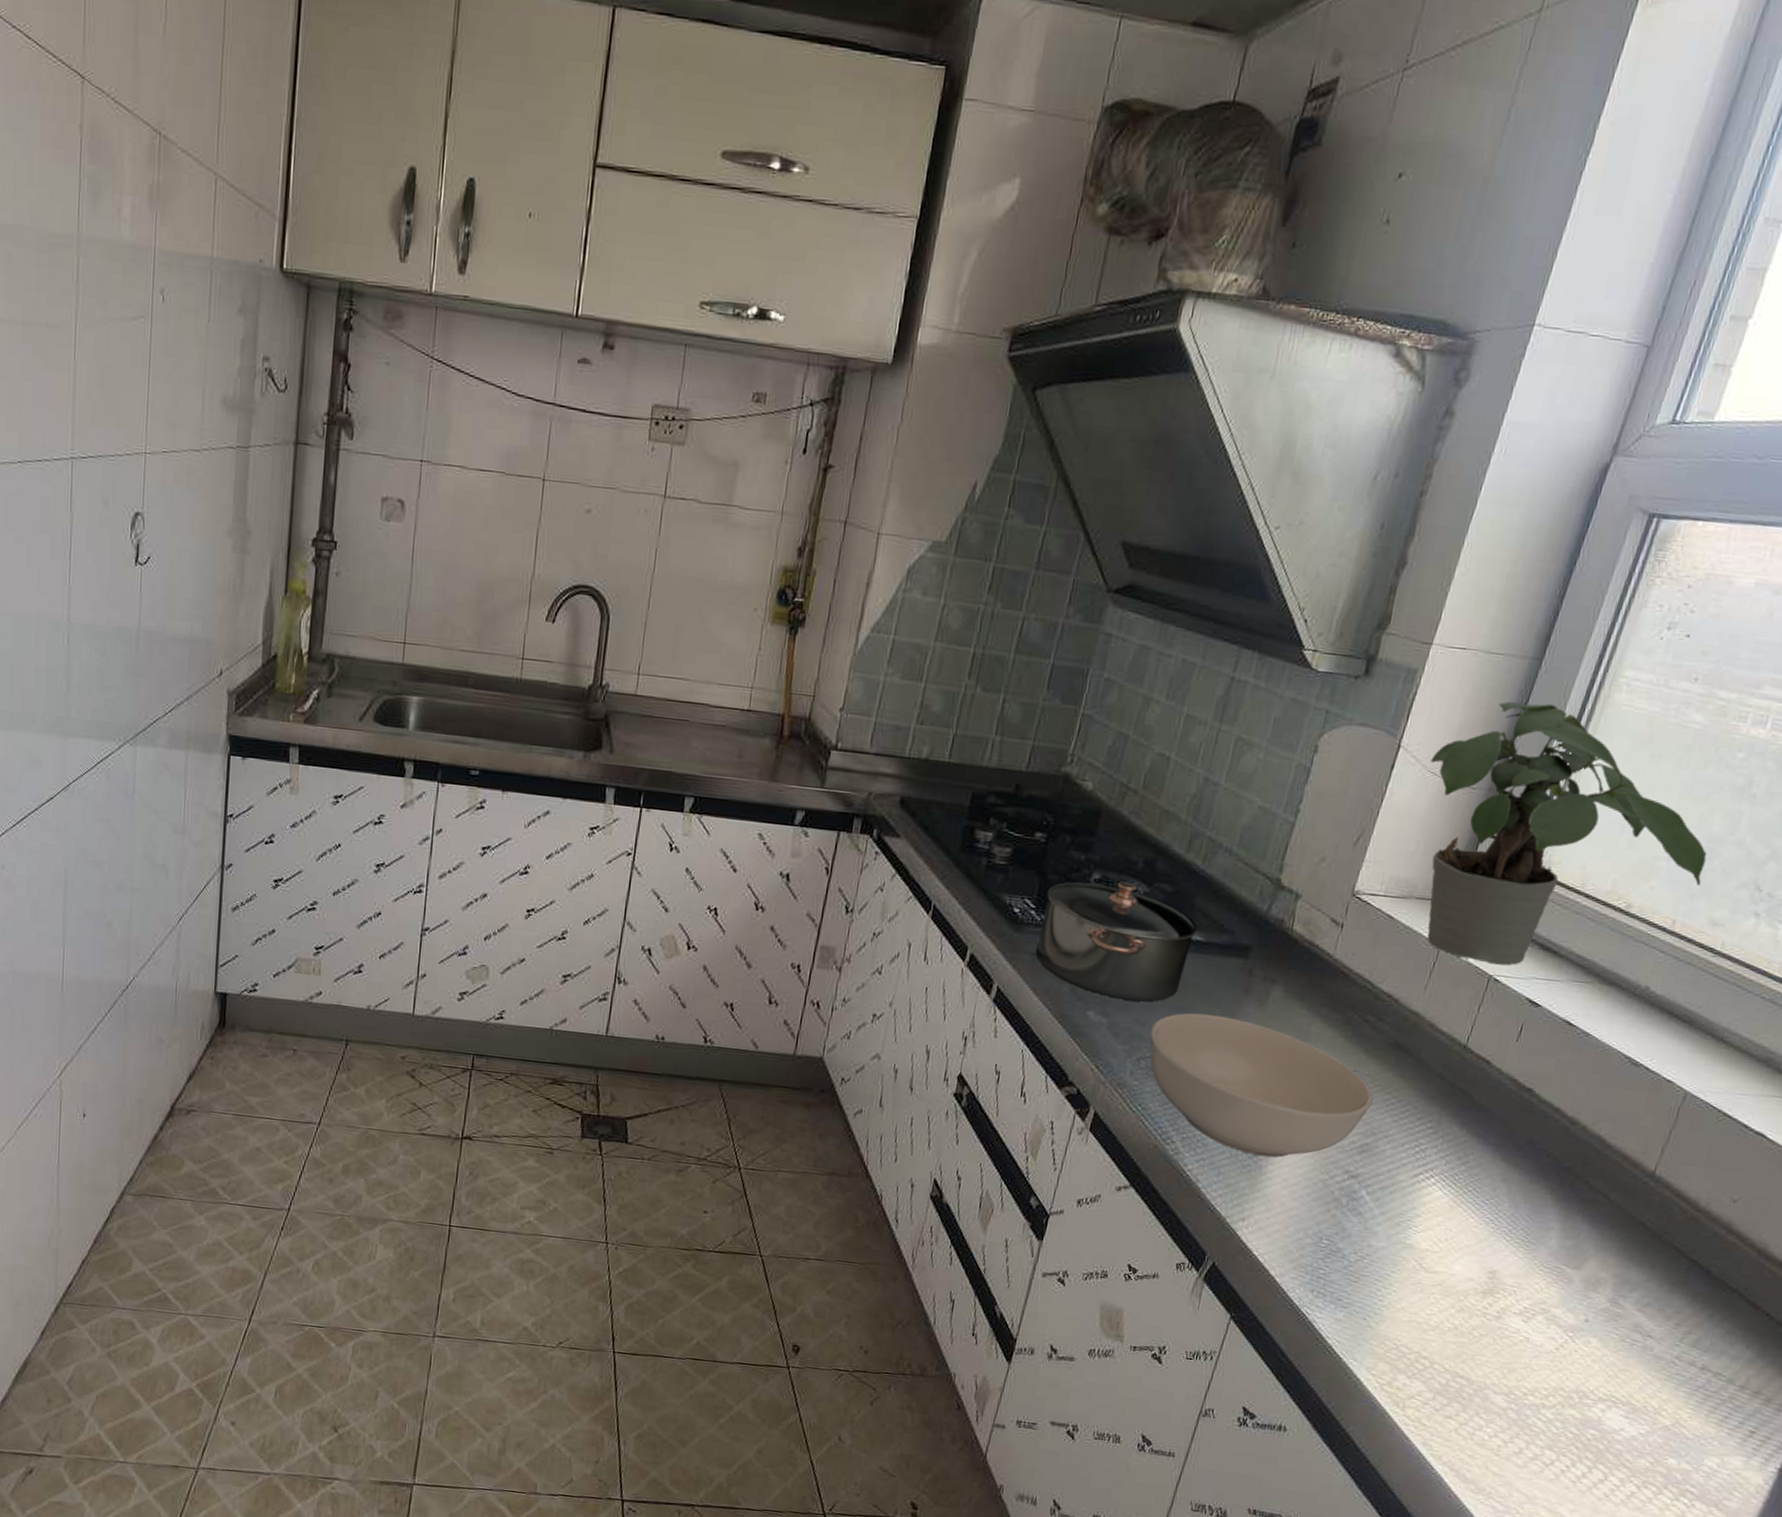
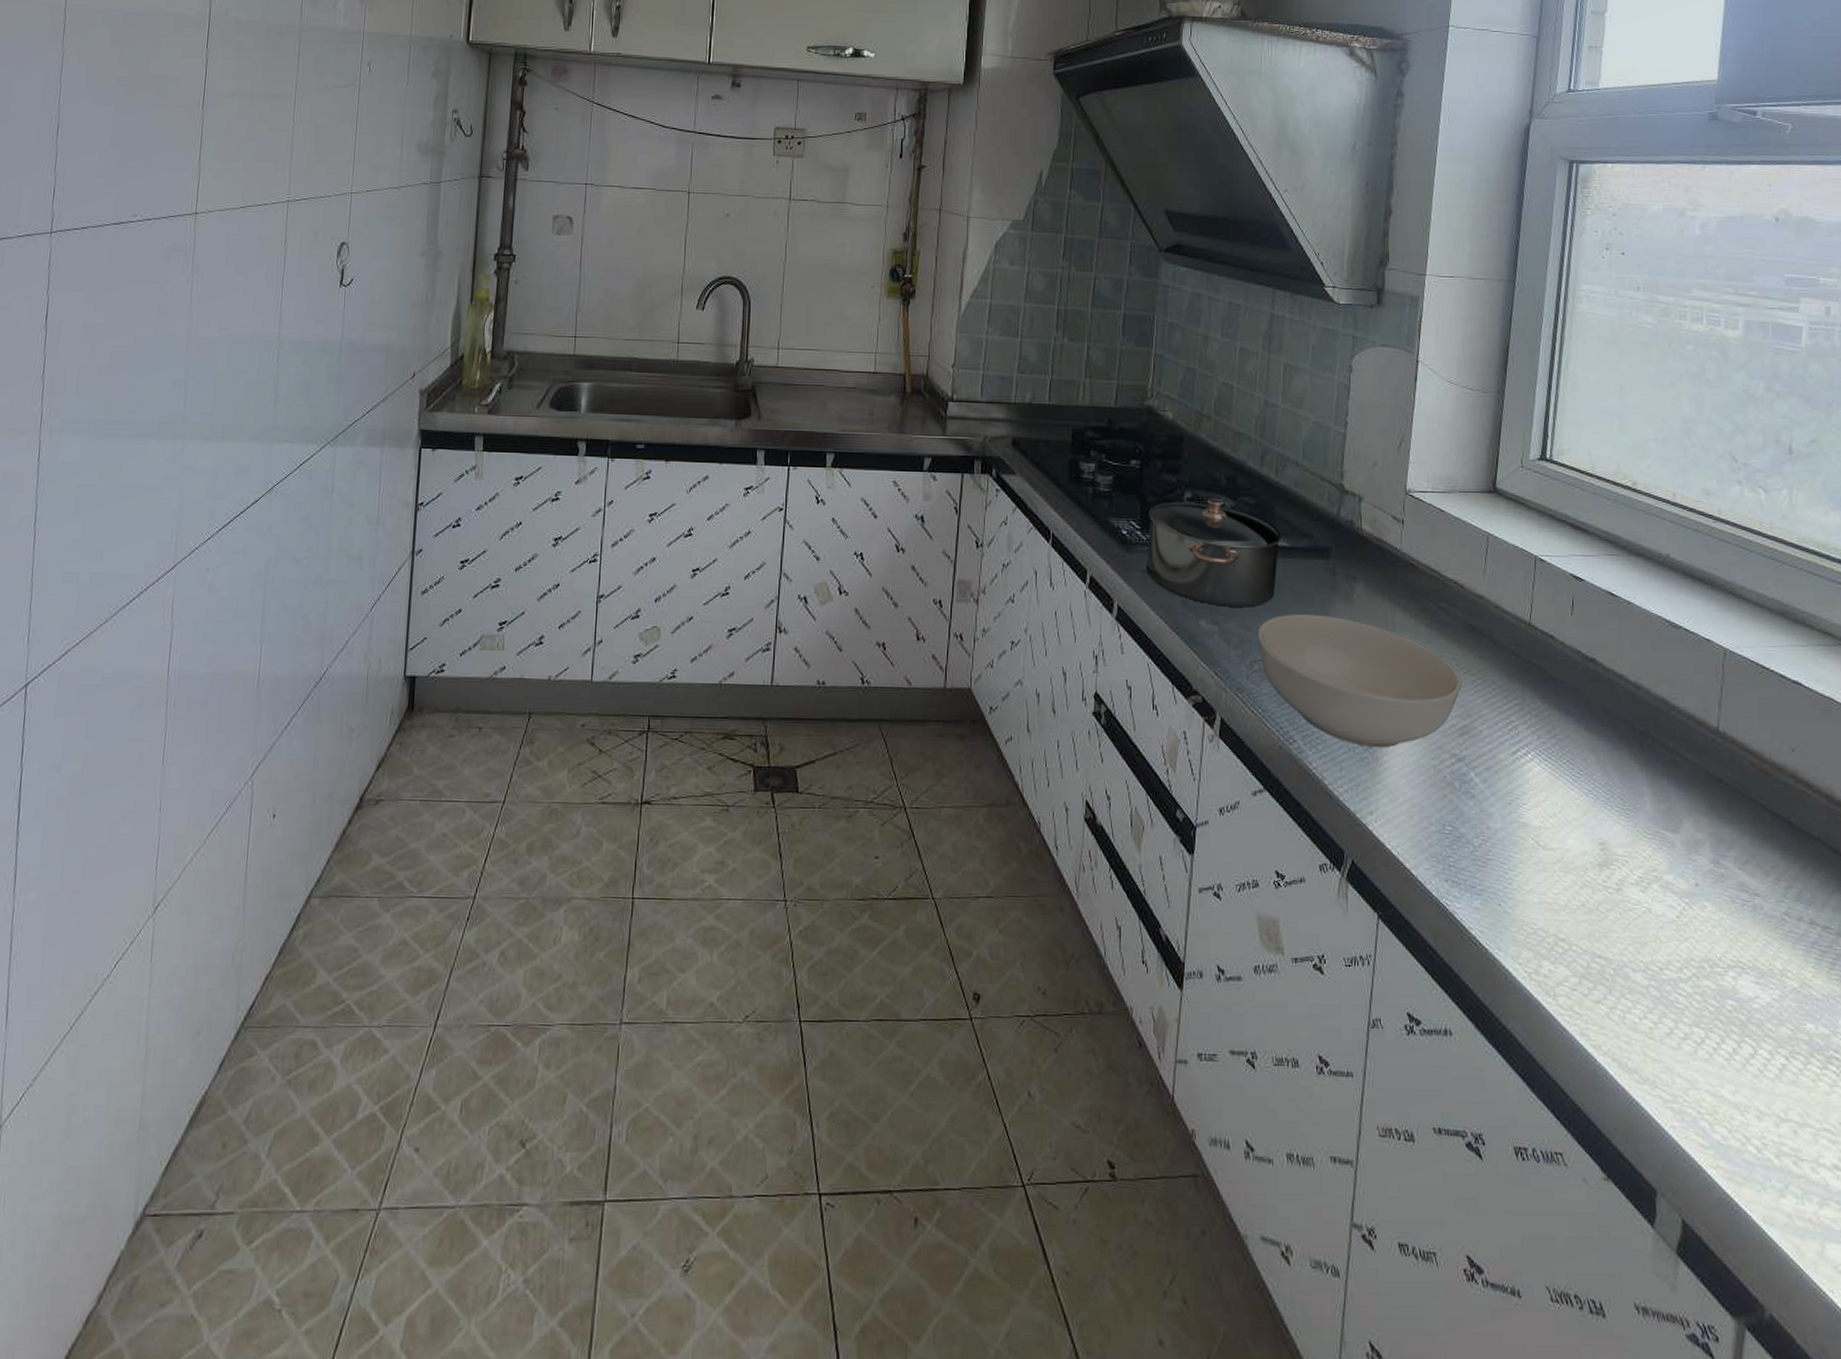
potted plant: present [1426,702,1708,965] -> none [1445,317,1687,546]

